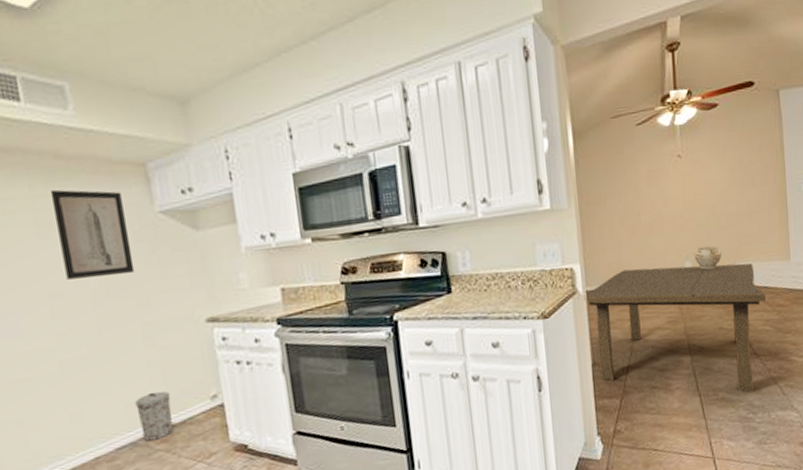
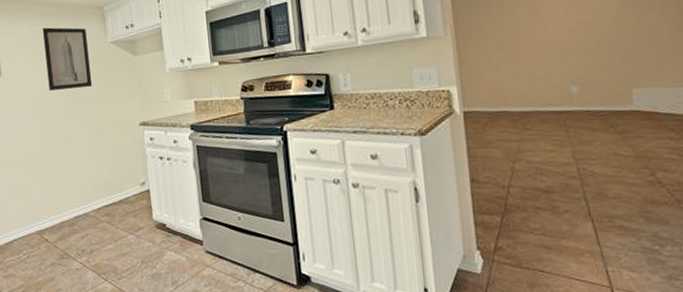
trash can: present [135,391,174,441] -> none [88,176,113,214]
dining table: present [584,263,766,393] -> none [461,89,671,224]
ceramic pot: present [694,246,723,270] -> none [581,71,616,94]

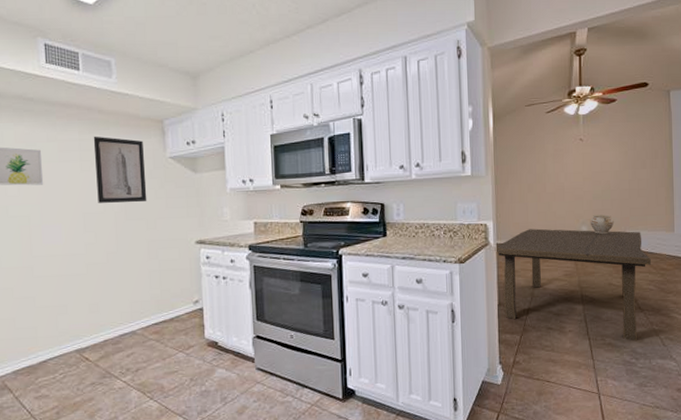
dining table: none [461,89,671,224] -> present [494,228,651,342]
ceramic pot: none [581,71,616,94] -> present [590,215,615,234]

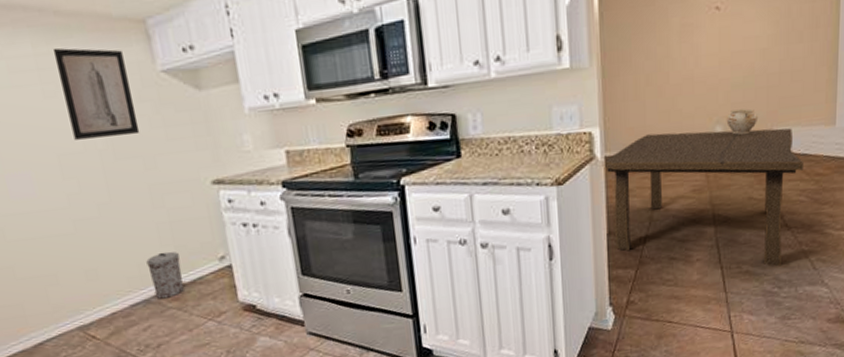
trash can: none [137,293,164,332] -> present [146,251,184,299]

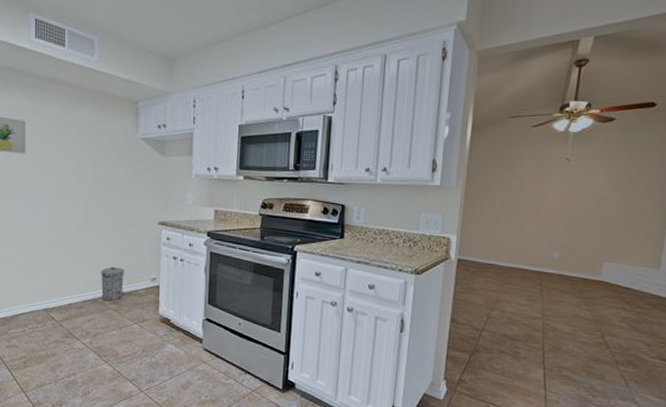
wall art: present [52,47,140,140] -> none [72,111,118,180]
dining table: present [602,128,803,267] -> none [454,248,628,378]
ceramic pot: present [726,108,759,135] -> none [563,241,592,262]

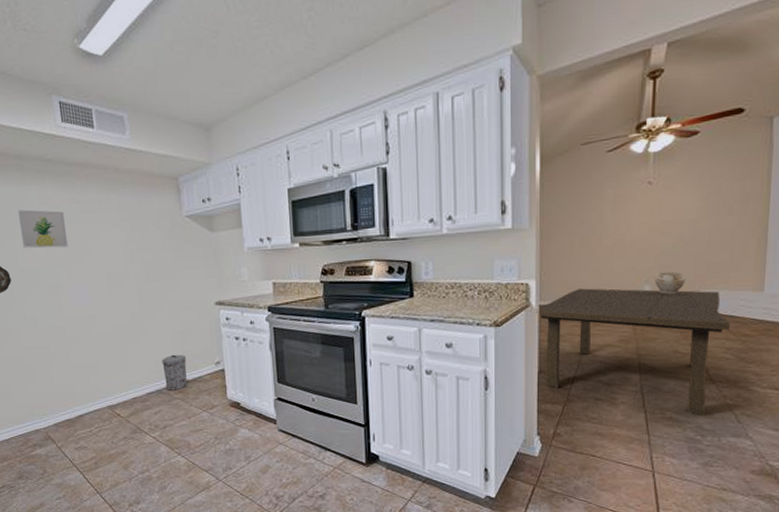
dining table: none [454,248,628,378] -> present [536,288,730,417]
ceramic pot: none [563,241,592,262] -> present [654,271,687,294]

